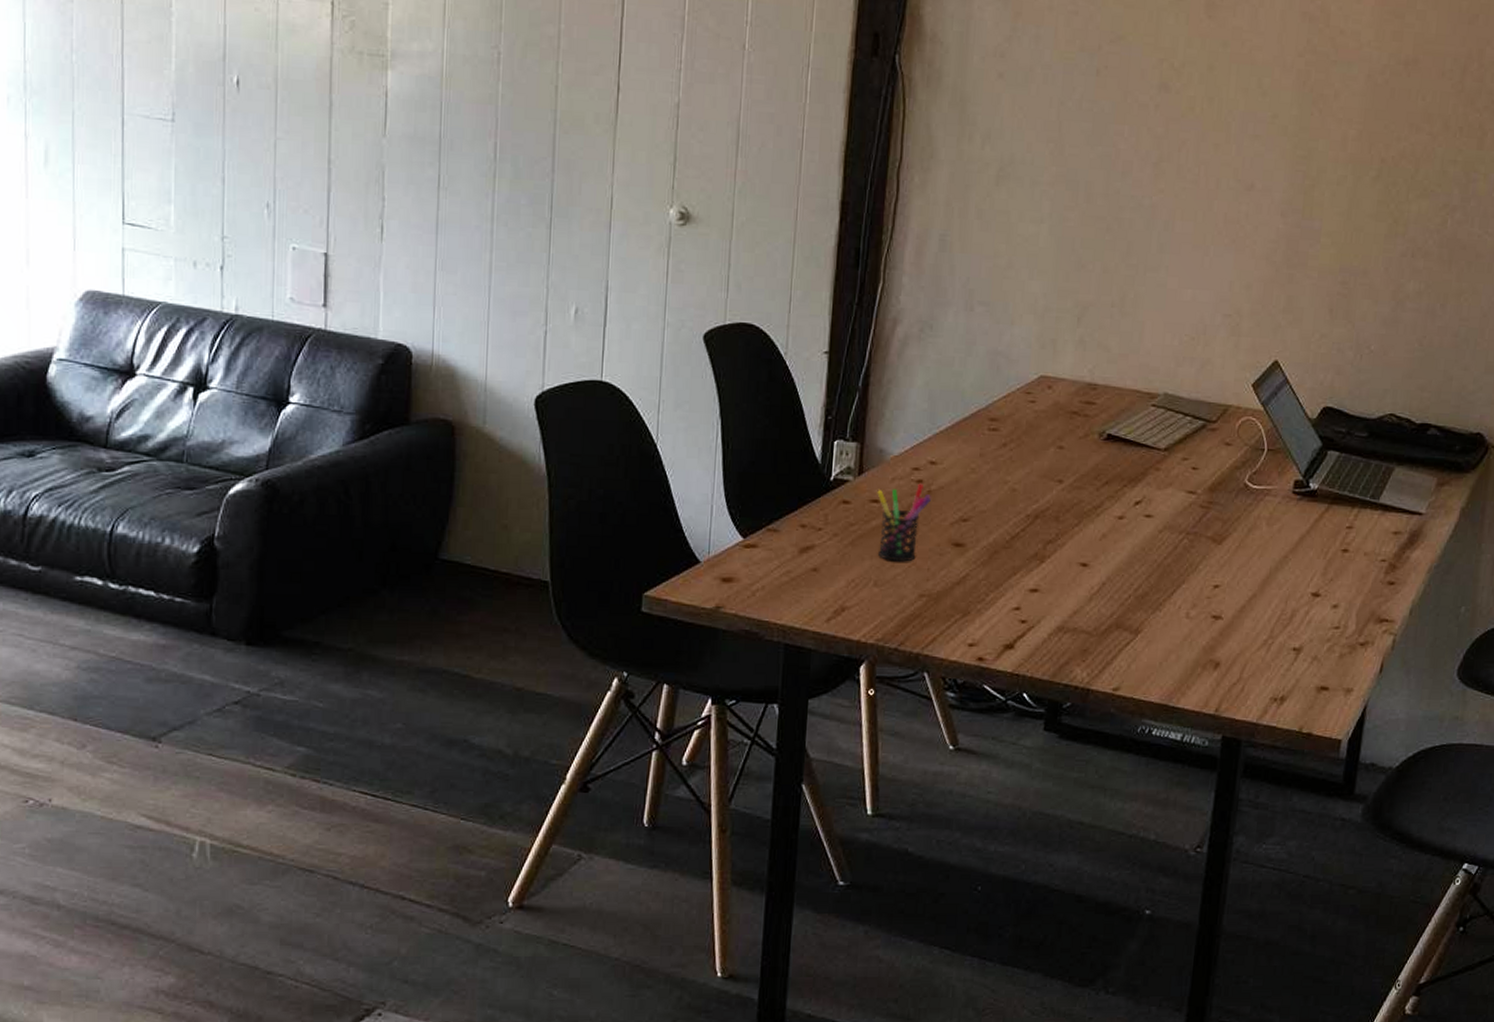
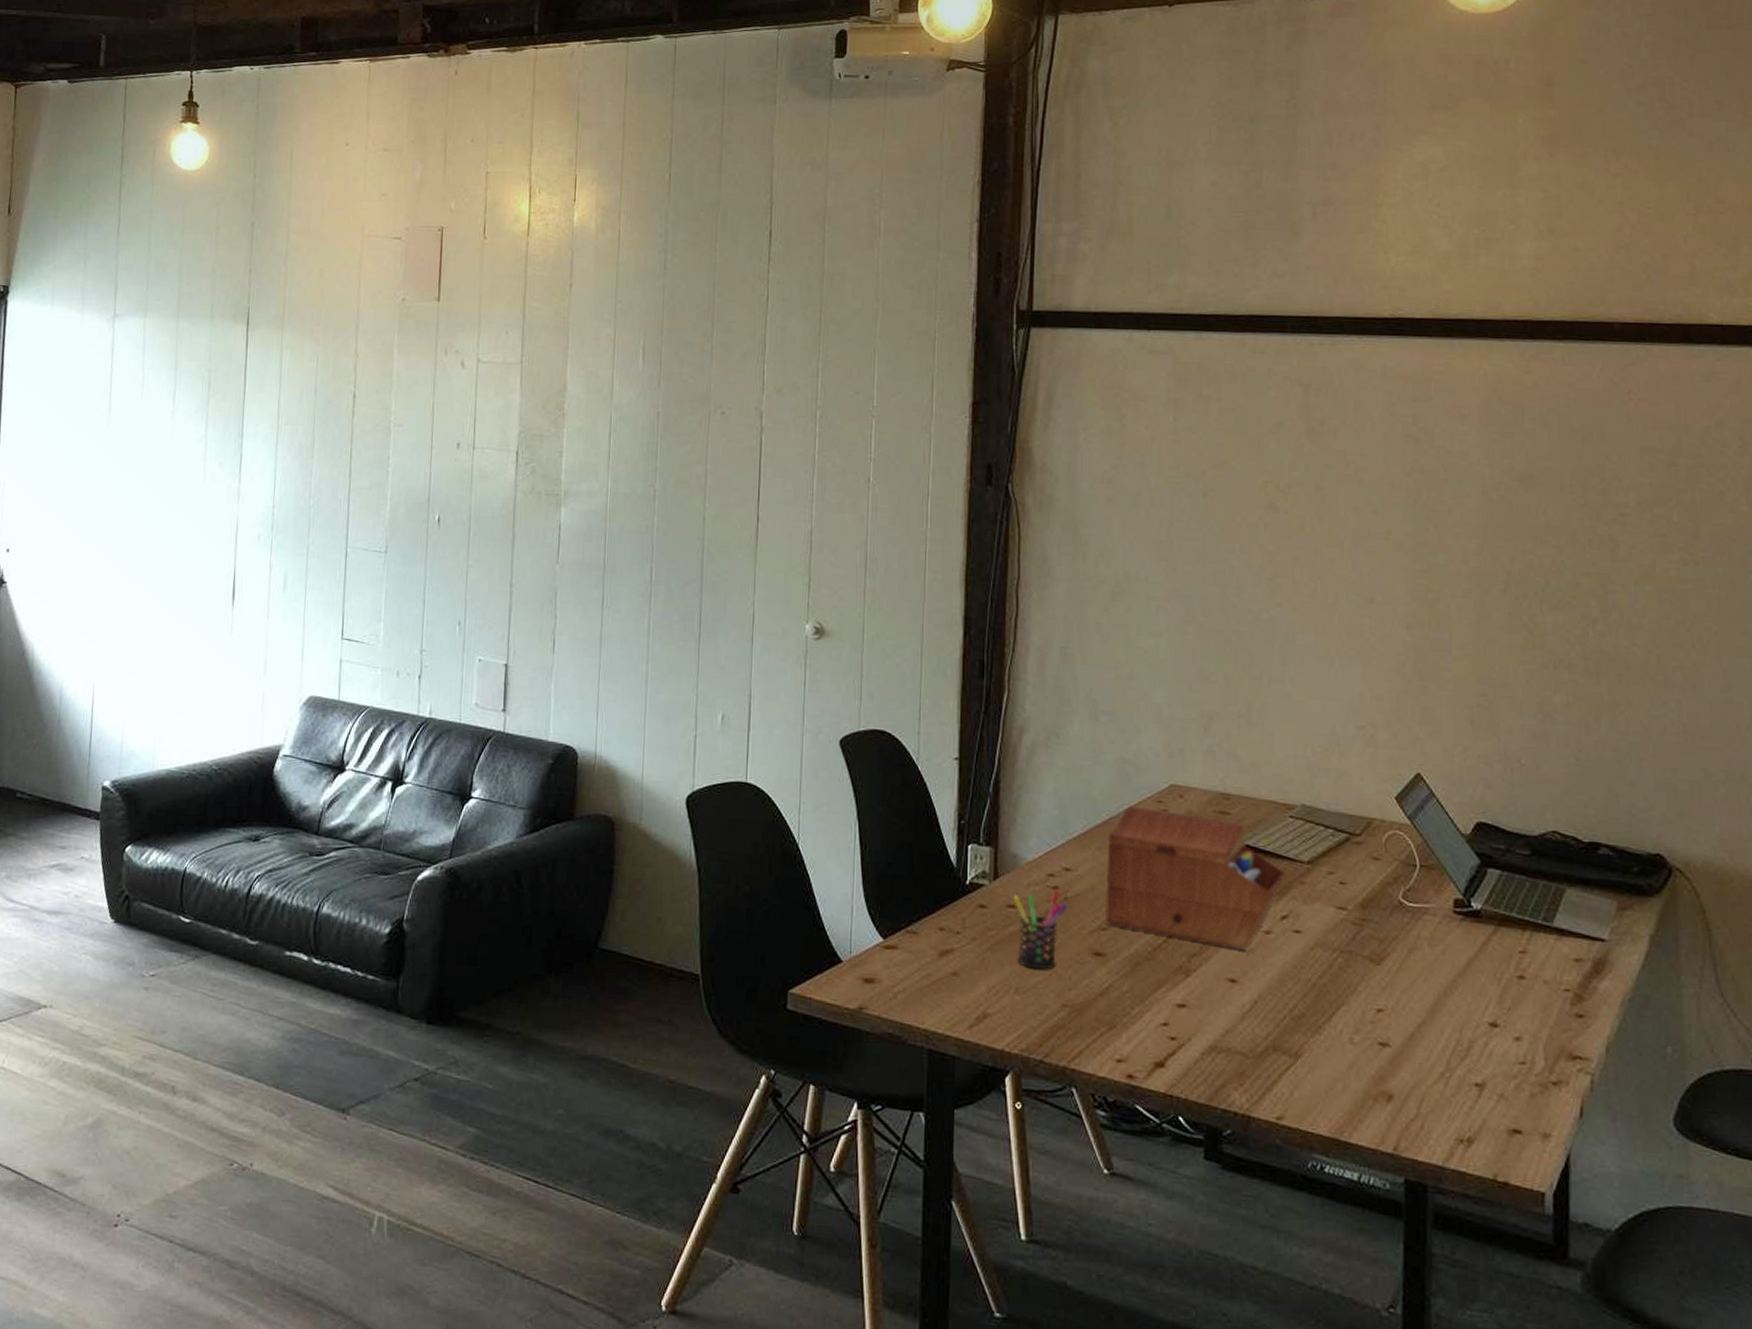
sewing box: none [966,398,1143,537] -> present [1104,806,1286,952]

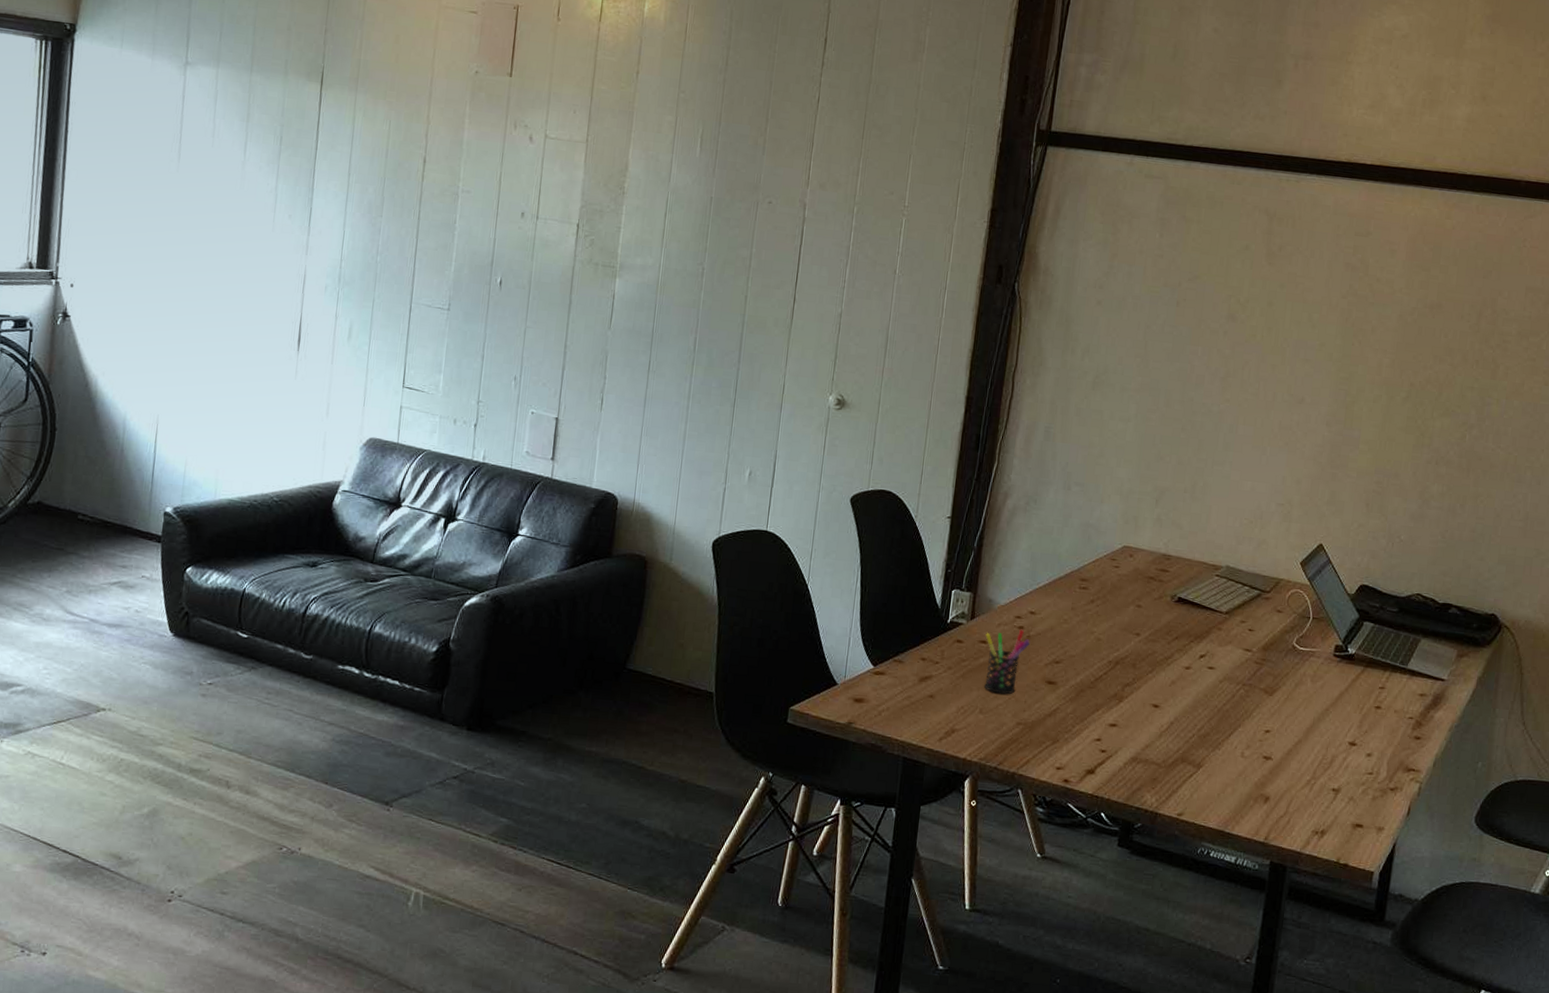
sewing box: present [1104,806,1286,952] -> none [1059,562,1208,683]

